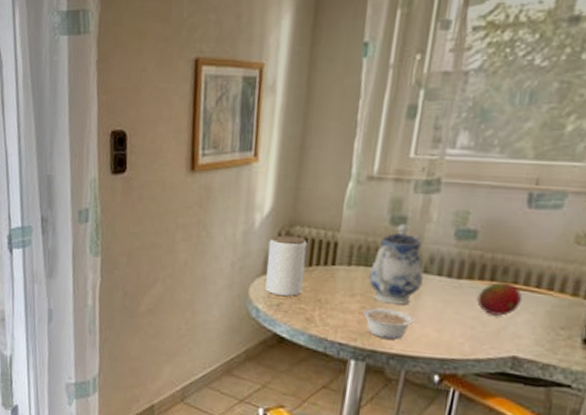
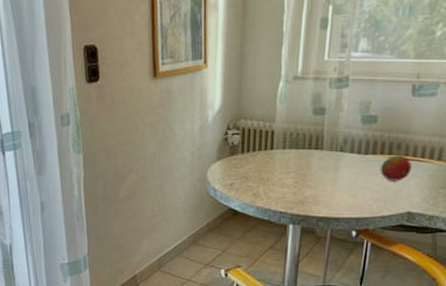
jar: present [265,235,308,296] -> none [219,127,251,177]
legume: present [363,307,415,340] -> none [297,181,336,206]
teapot: present [369,224,423,305] -> none [300,114,340,178]

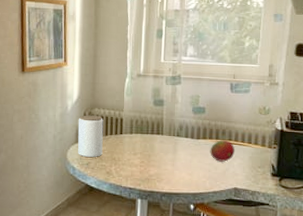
jar: none [219,127,251,177] -> present [77,115,103,157]

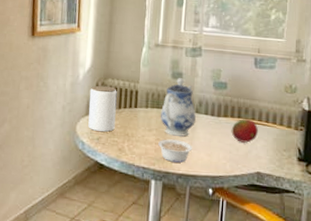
legume: none [143,161,175,182] -> present [158,139,193,163]
teapot: none [144,105,177,159] -> present [161,78,196,137]

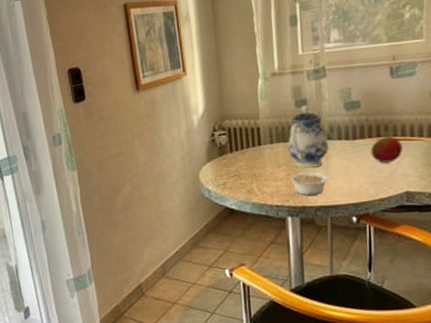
jar: present [88,85,117,132] -> none [207,128,240,176]

